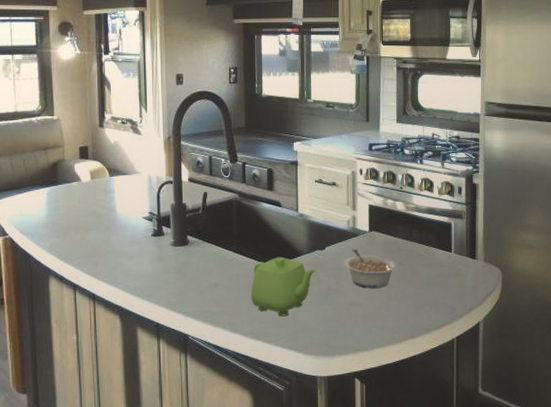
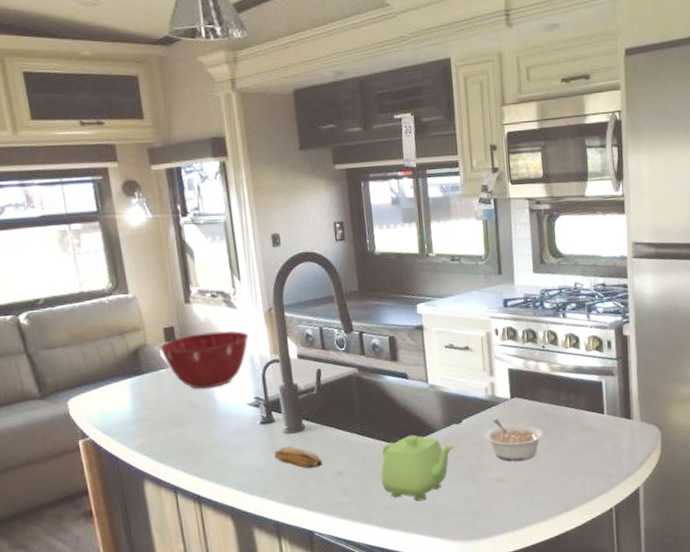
mixing bowl: none [75,153,149,201] -> present [159,331,248,389]
banana: none [160,258,202,278] -> present [274,446,323,469]

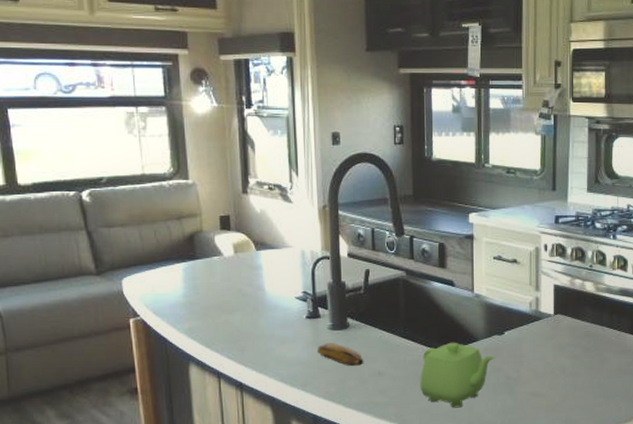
mixing bowl: present [159,331,248,389] -> none [215,224,301,279]
legume: present [484,418,544,462] -> none [525,333,584,377]

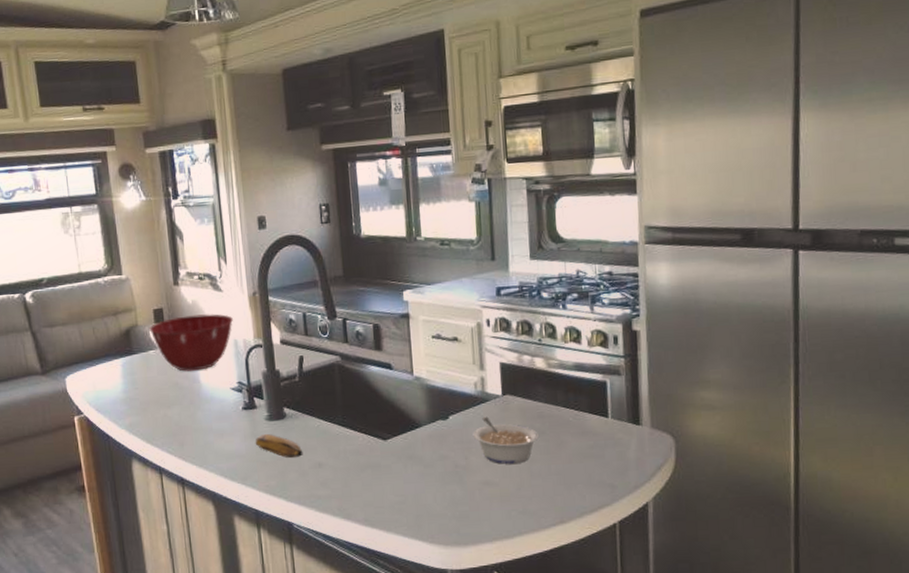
mixing bowl: none [215,224,301,279] -> present [149,314,233,372]
teapot: present [420,342,496,408] -> none [362,429,442,500]
legume: none [525,333,584,377] -> present [473,416,539,464]

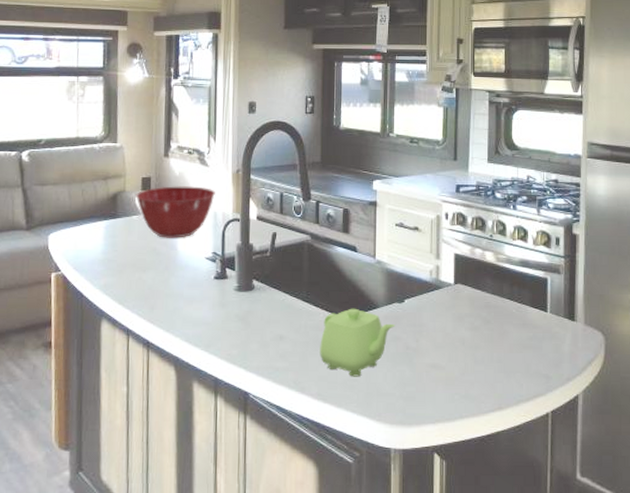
banana: present [255,434,303,458] -> none [222,304,267,328]
teapot: none [362,429,442,500] -> present [320,308,396,377]
legume: present [473,416,539,464] -> none [425,303,484,349]

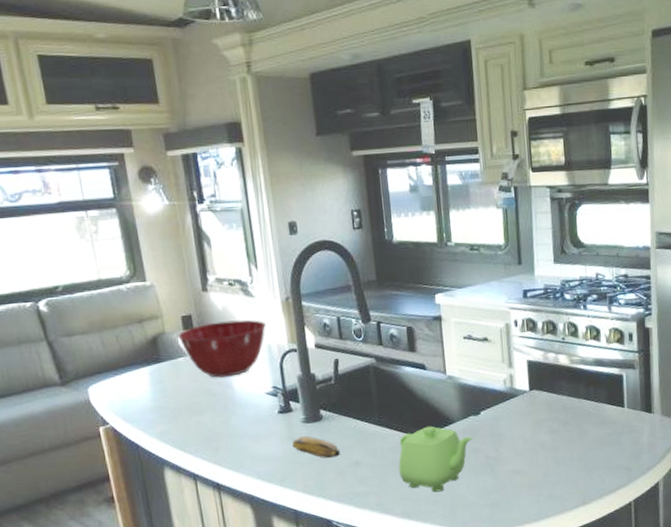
banana: none [222,304,267,328] -> present [292,436,341,458]

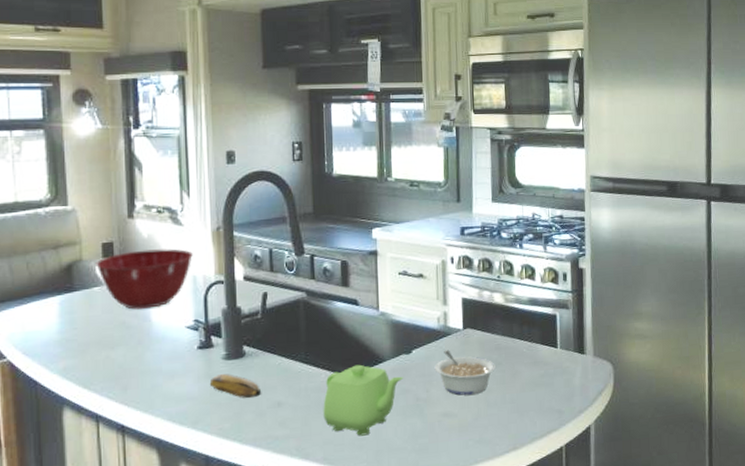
legume: none [503,411,563,454] -> present [434,350,495,396]

